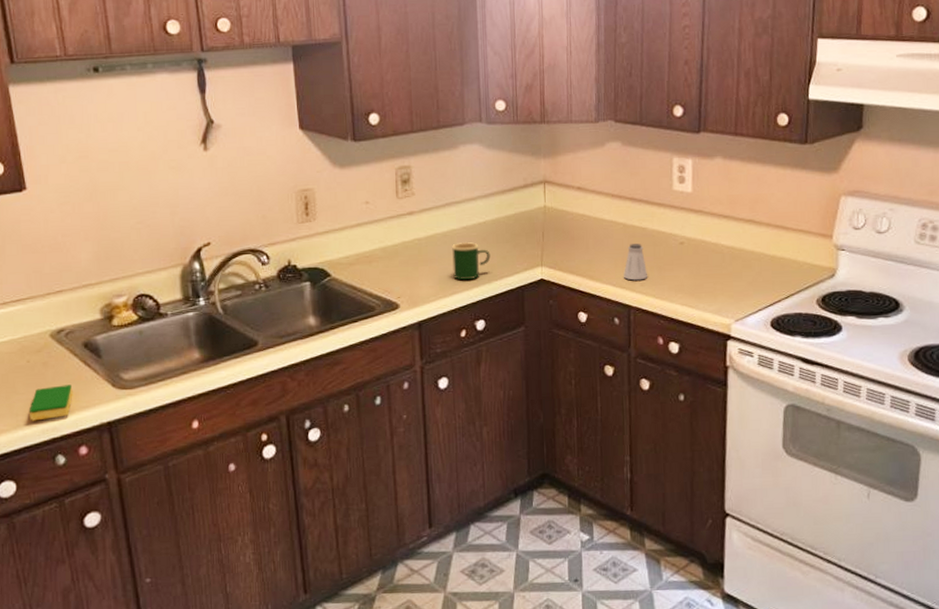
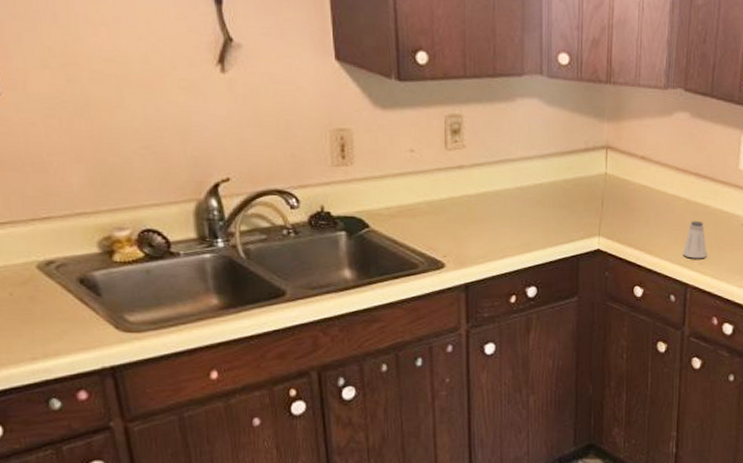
dish sponge: present [28,384,73,421] -> none [14,323,68,360]
mug: present [452,241,491,280] -> none [505,203,546,244]

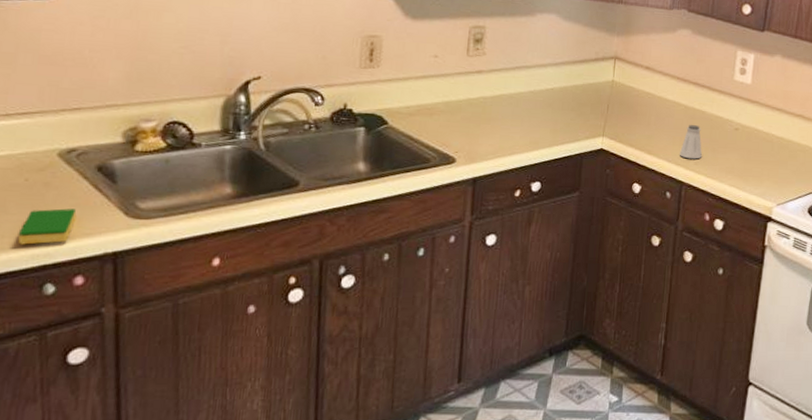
dish sponge: none [14,323,68,360] -> present [18,208,77,245]

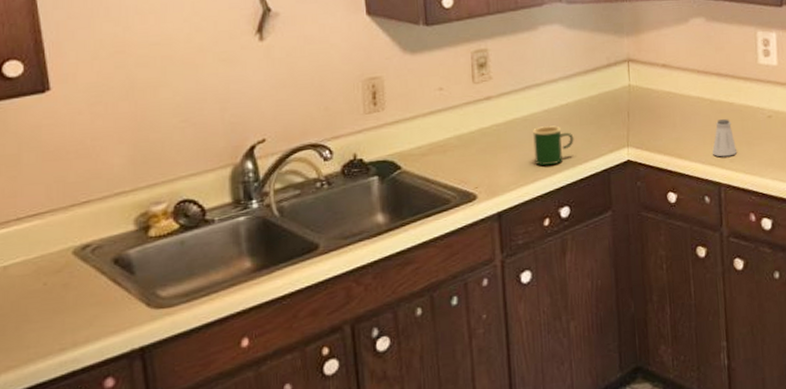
dish sponge: present [18,208,77,245] -> none [43,307,99,353]
mug: none [514,105,555,142] -> present [533,125,574,166]

